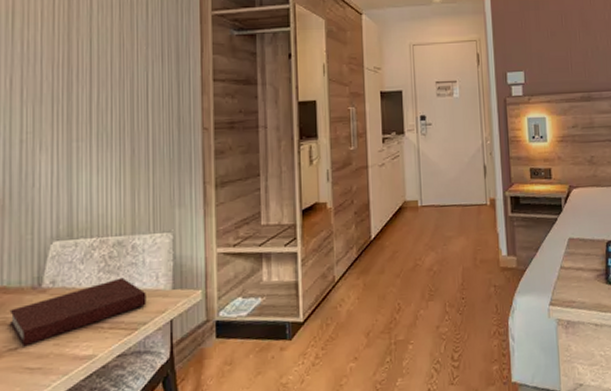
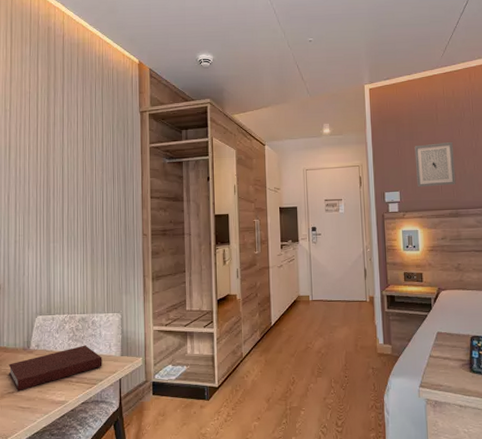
wall art: none [540,12,588,67] -> present [414,141,456,188]

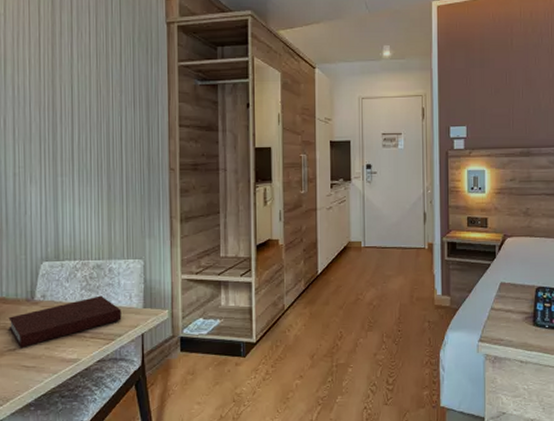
wall art: present [414,141,456,188] -> none [485,71,529,122]

